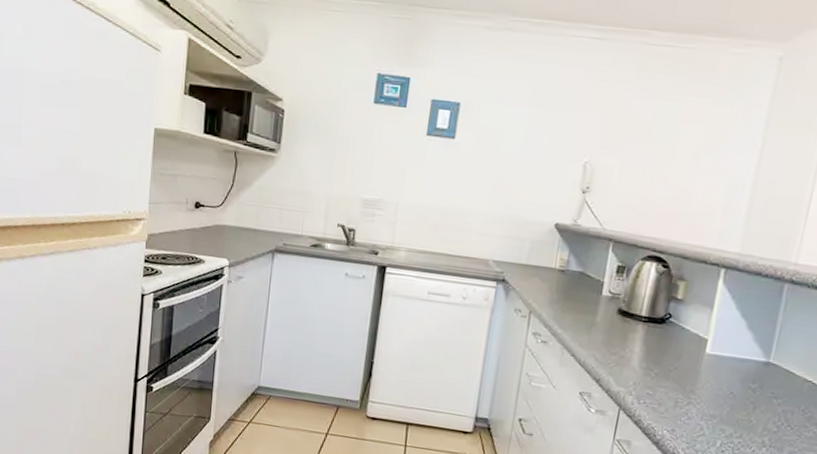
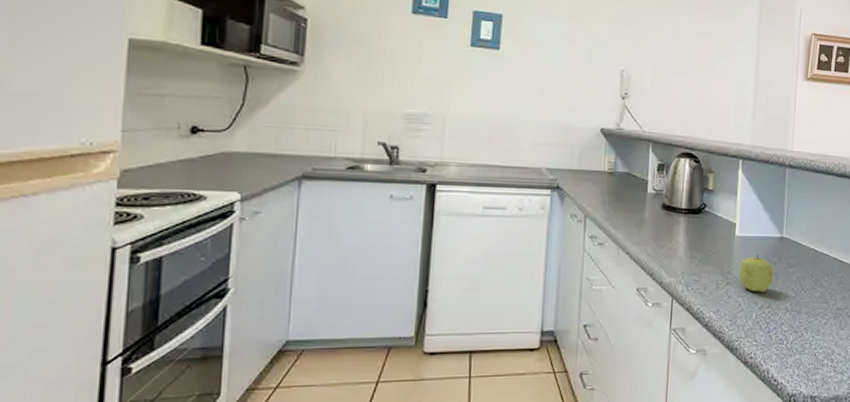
fruit: none [704,378,752,420] -> present [738,255,774,293]

